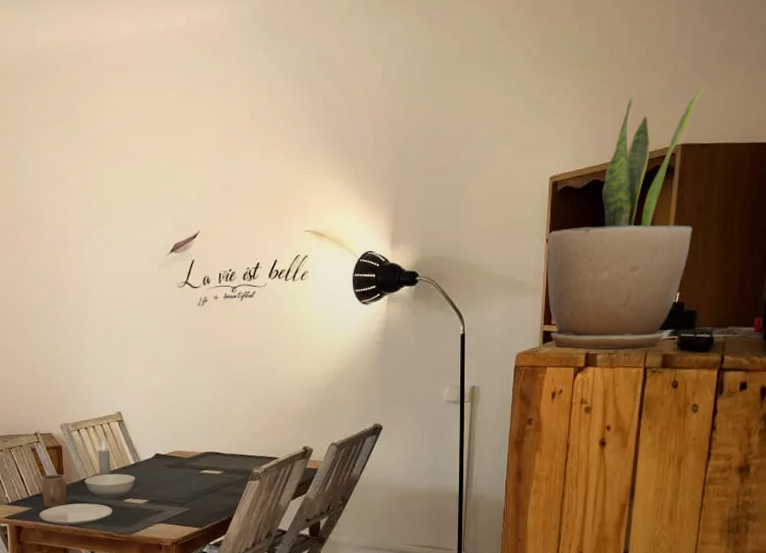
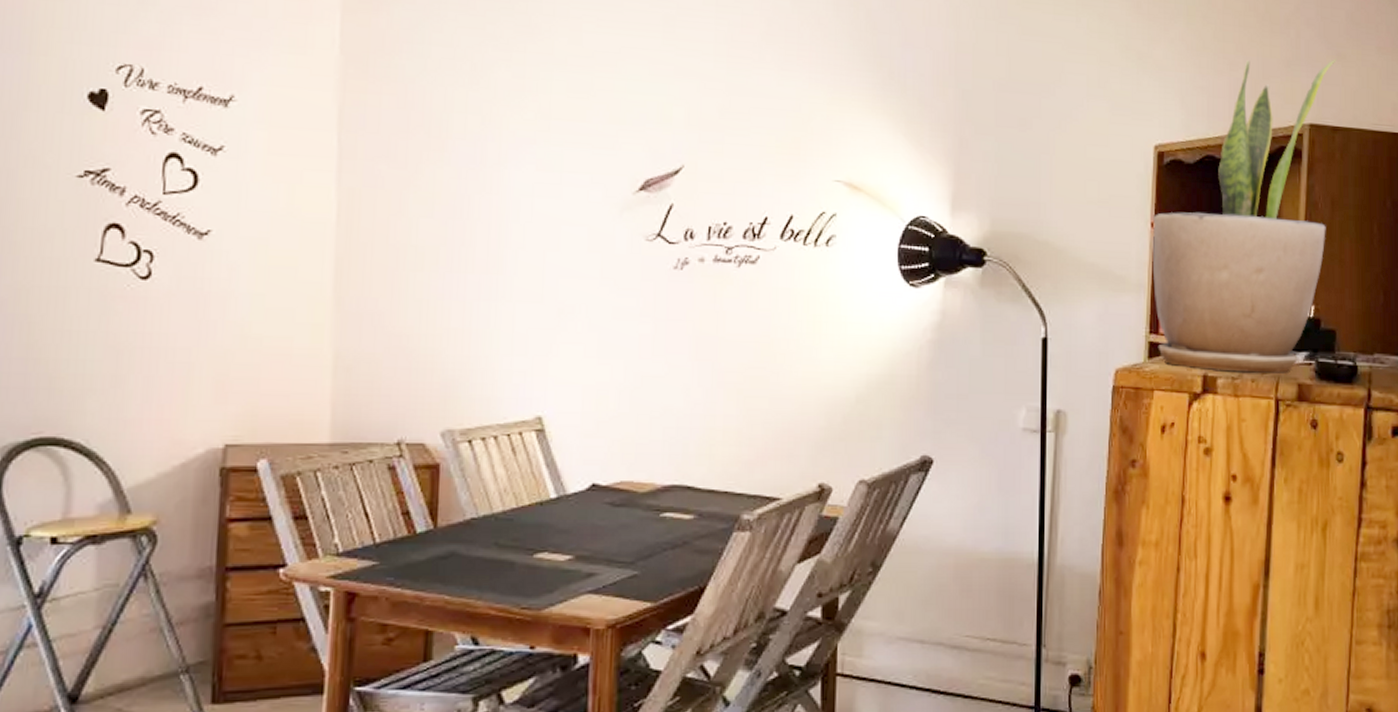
plate: present [39,503,113,526] -> none [388,558,515,593]
cup: present [41,474,67,508] -> none [397,509,441,564]
bowl: present [84,474,135,499] -> none [472,513,556,552]
candle: present [92,440,118,477] -> none [485,458,528,516]

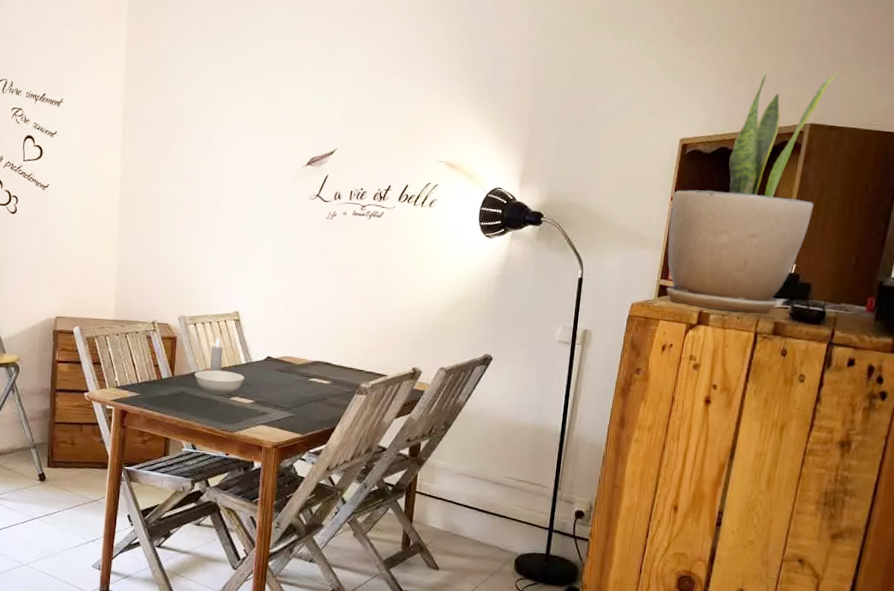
bowl: none [472,513,556,552] -> present [194,370,245,395]
candle: none [485,458,528,516] -> present [202,336,228,373]

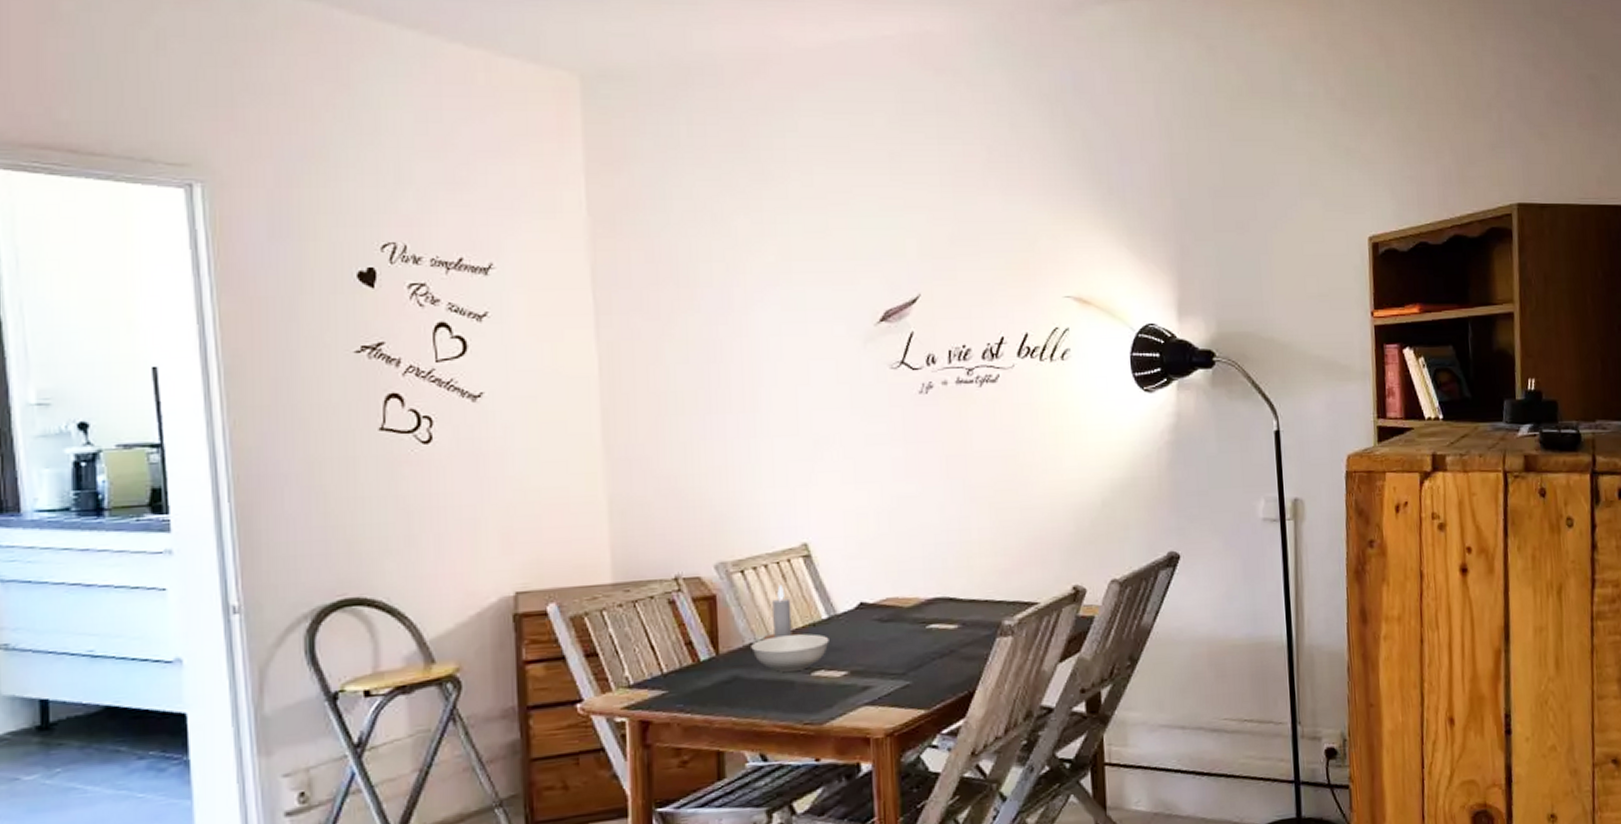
potted plant: present [666,71,841,314] -> none [1373,138,1541,449]

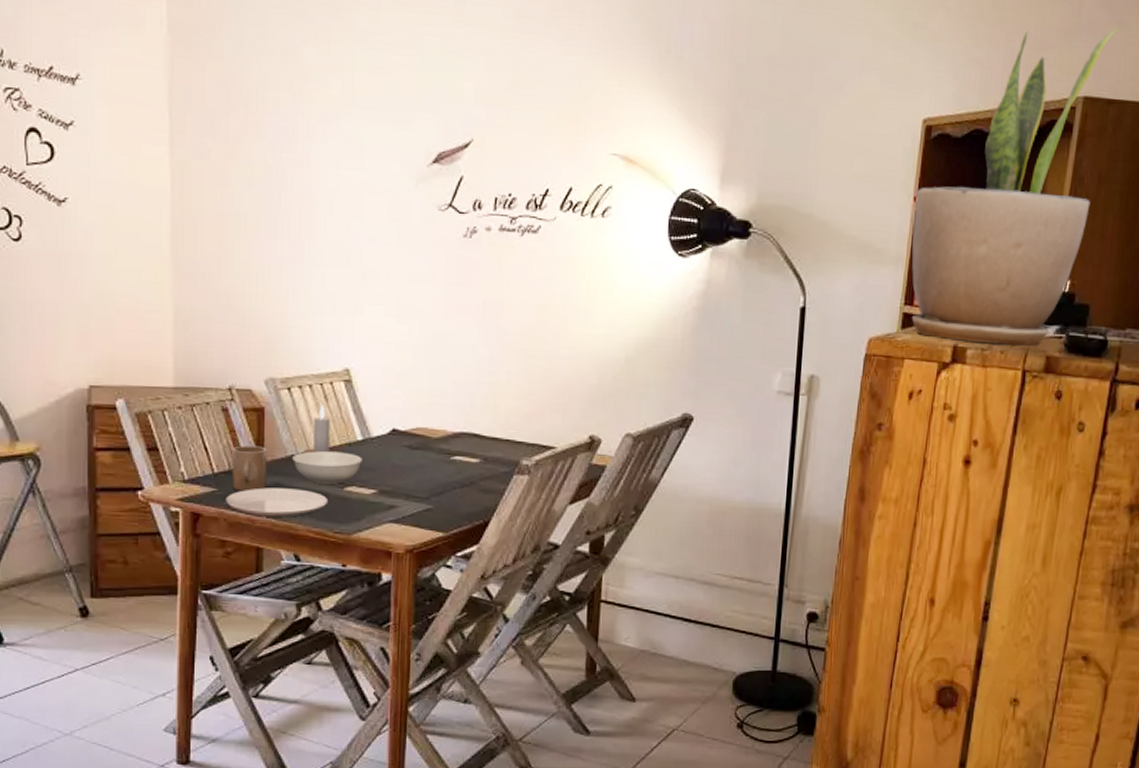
plate: none [678,680,795,717] -> present [225,487,329,518]
cup: none [682,638,724,691] -> present [232,445,267,491]
potted plant: none [1373,138,1541,449] -> present [911,28,1119,346]

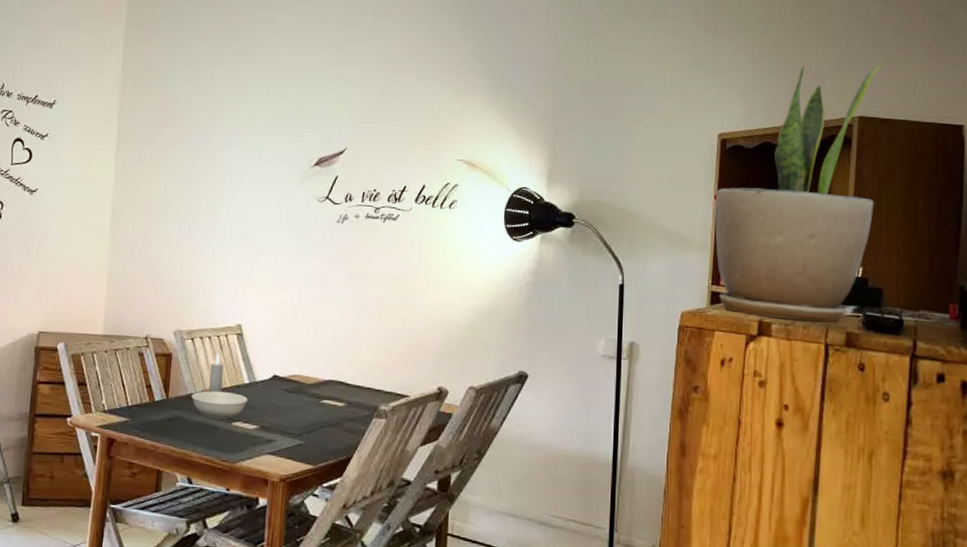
plate: present [225,487,329,518] -> none [135,419,219,446]
cup: present [232,445,267,491] -> none [141,384,172,422]

